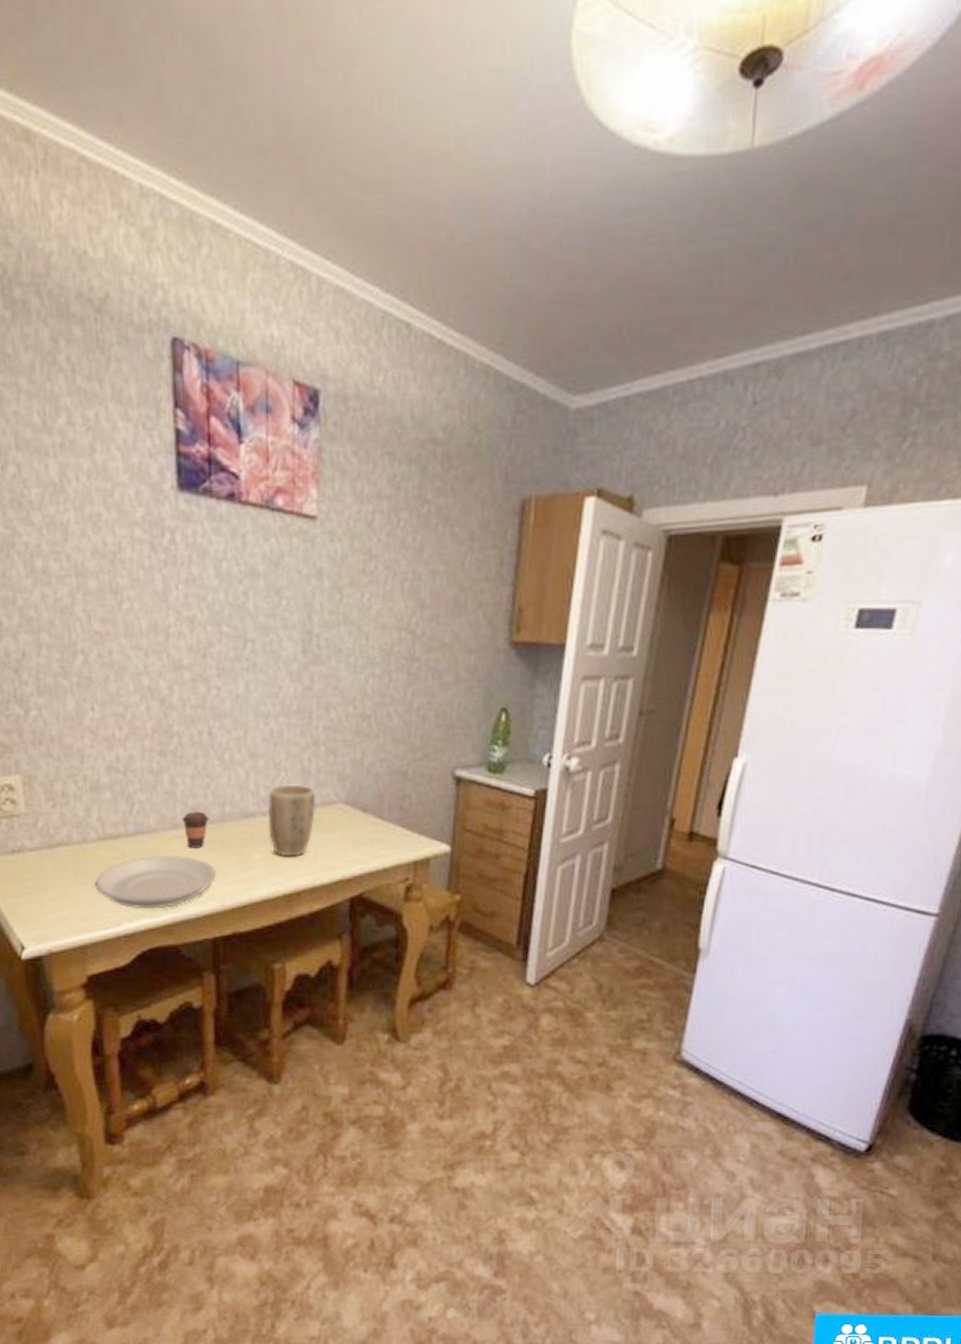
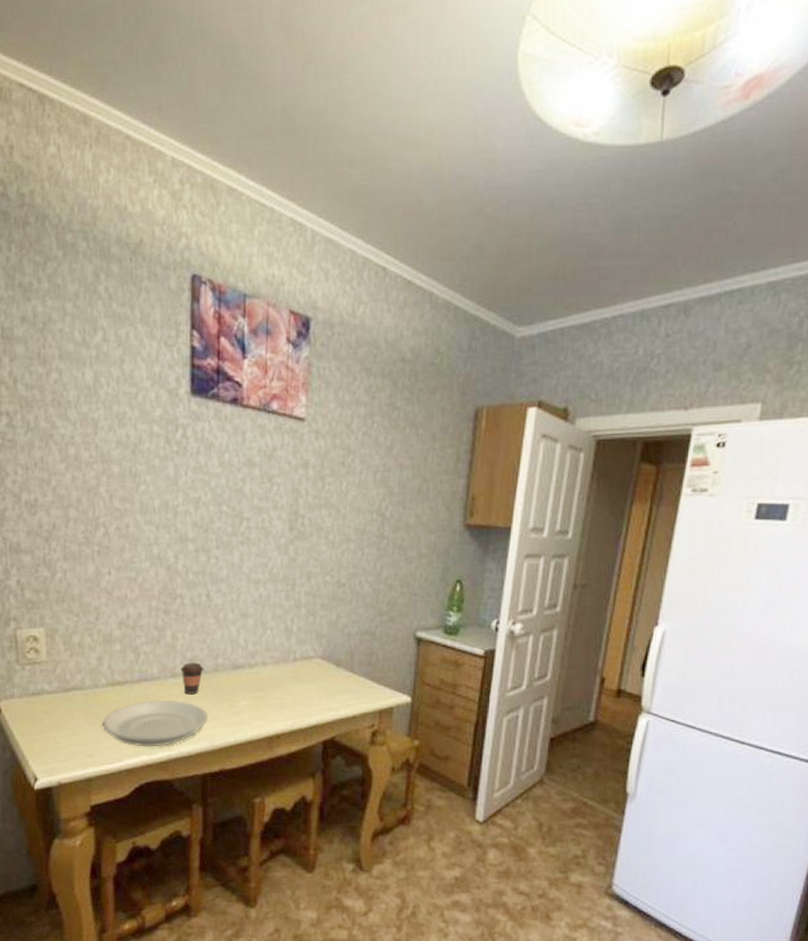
plant pot: present [268,784,315,857] -> none [255,641,295,704]

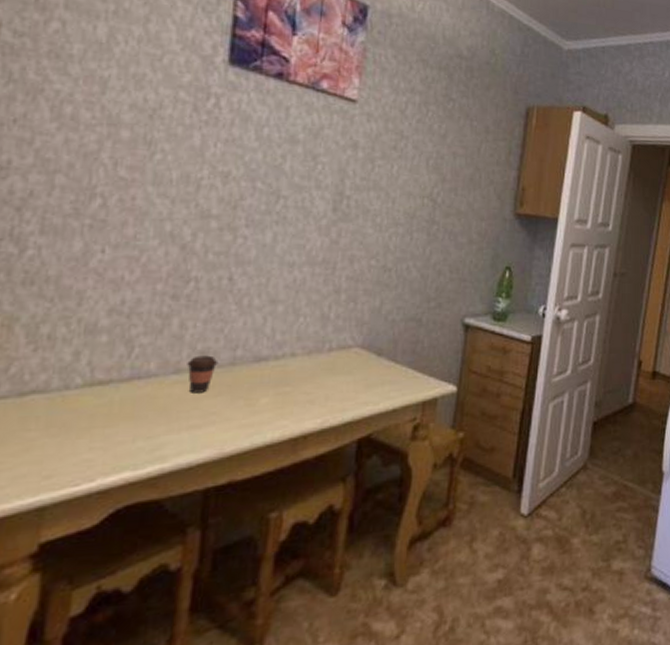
plate: present [102,699,208,746] -> none [69,400,218,460]

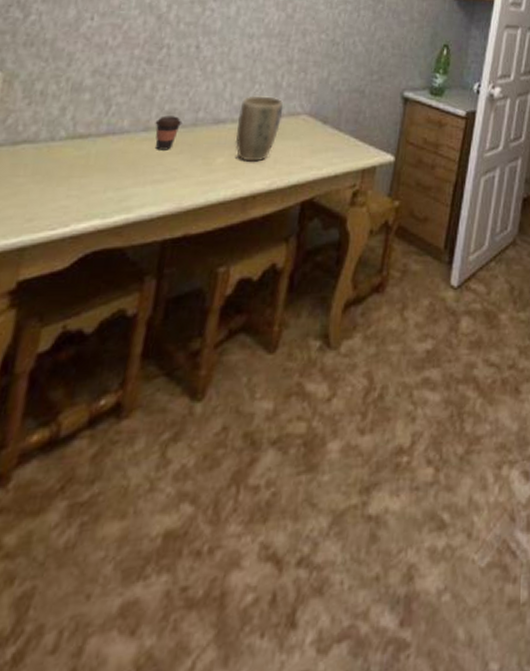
plant pot: none [281,329,332,401] -> present [235,96,283,162]

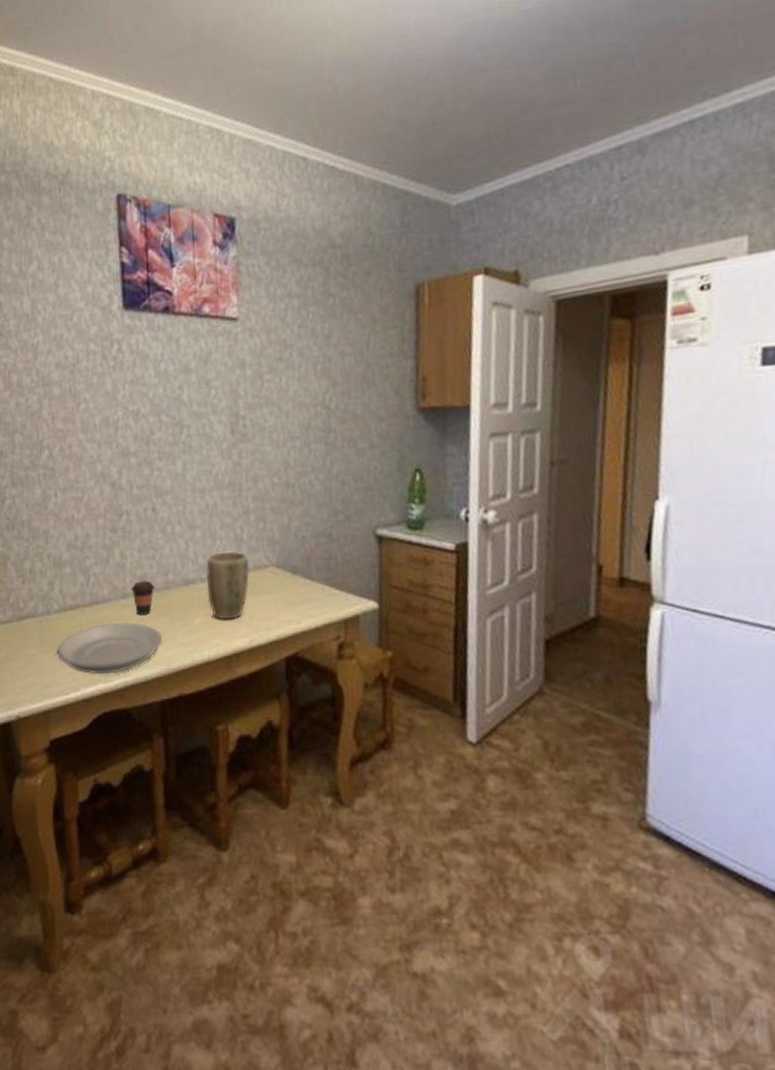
plate: none [51,155,179,208] -> present [57,621,162,674]

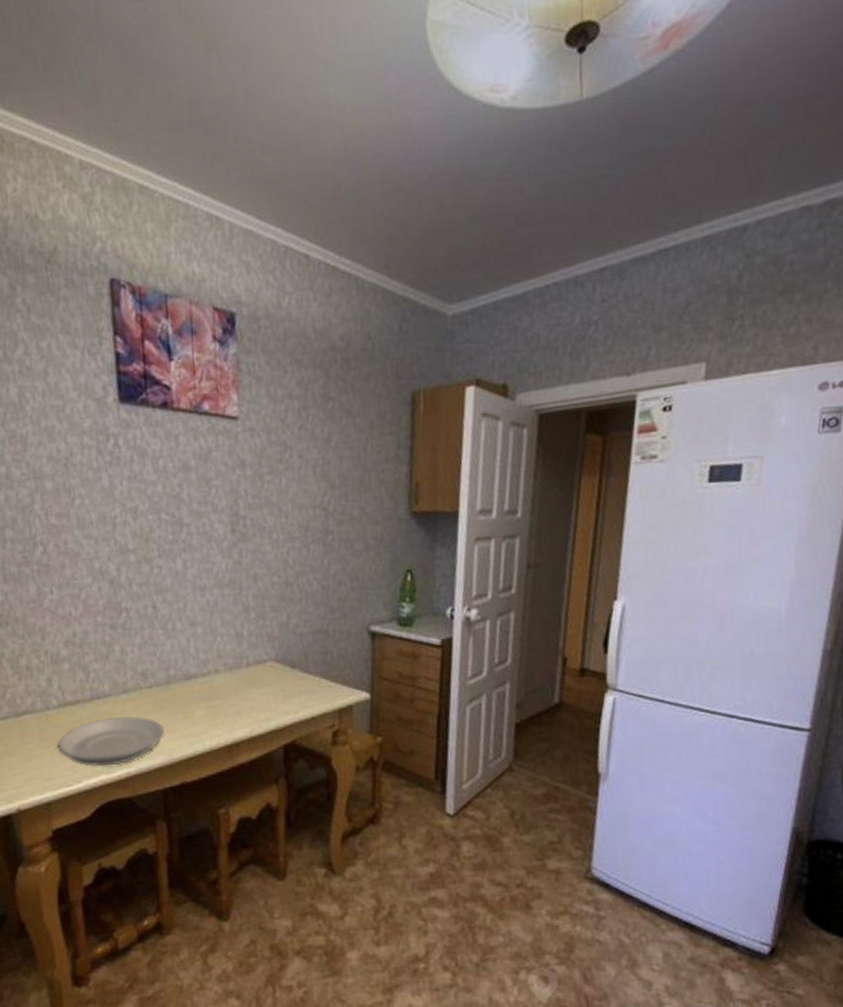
coffee cup: present [131,580,155,615] -> none [132,676,157,709]
plant pot: present [206,551,250,620] -> none [207,646,250,712]

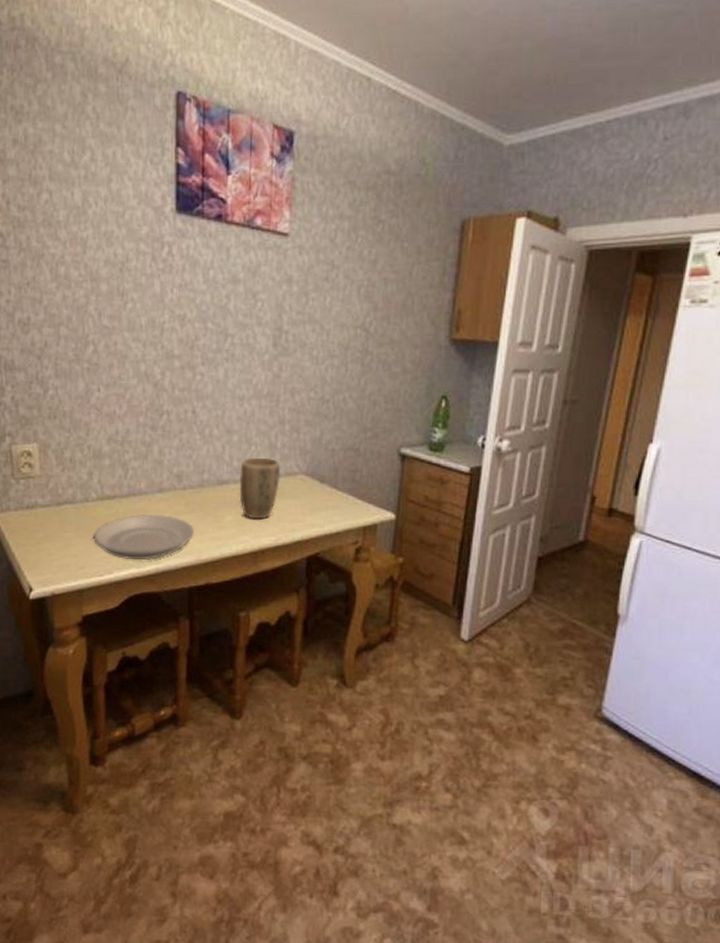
plant pot: none [207,646,250,712] -> present [240,457,279,520]

